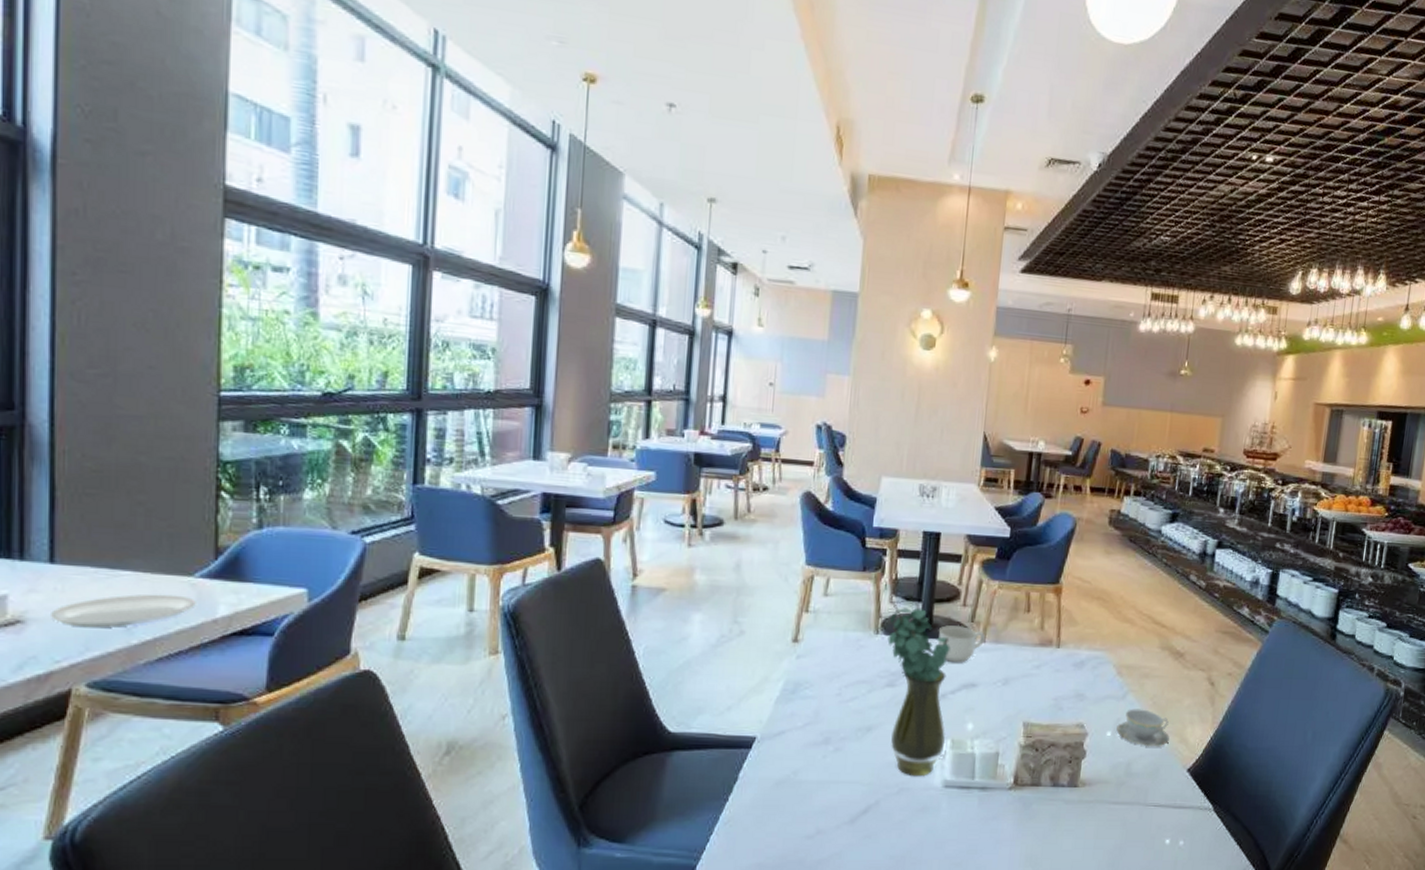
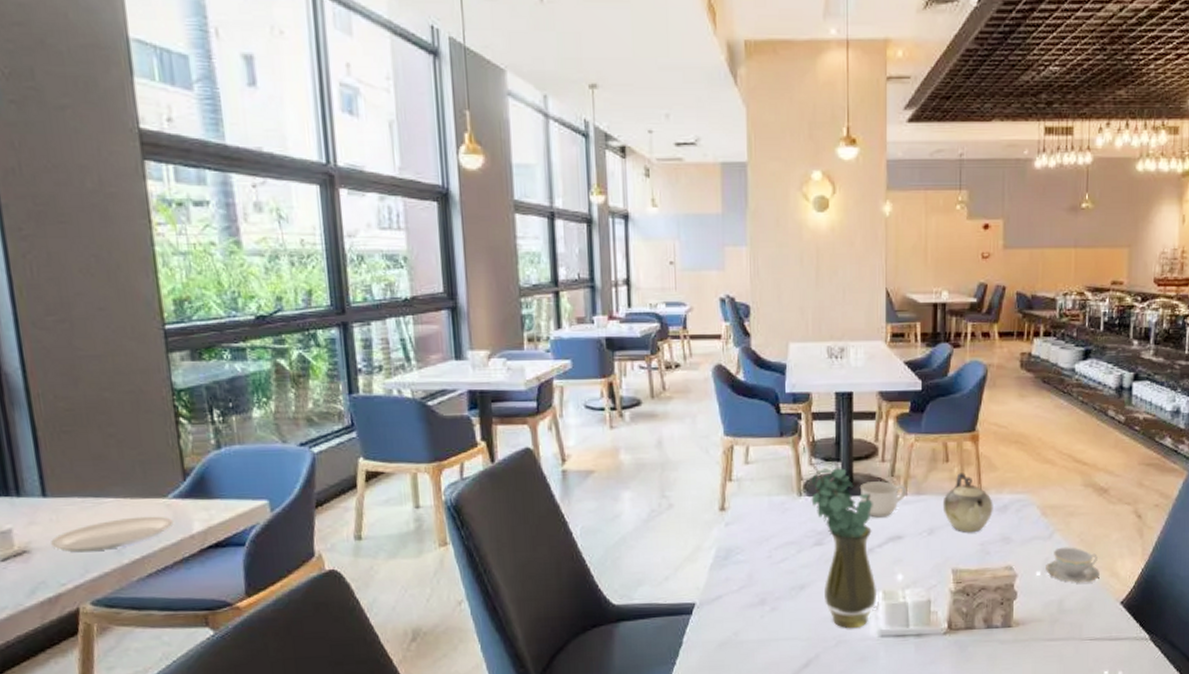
teapot: none [1019,624,1071,686] -> present [942,473,993,532]

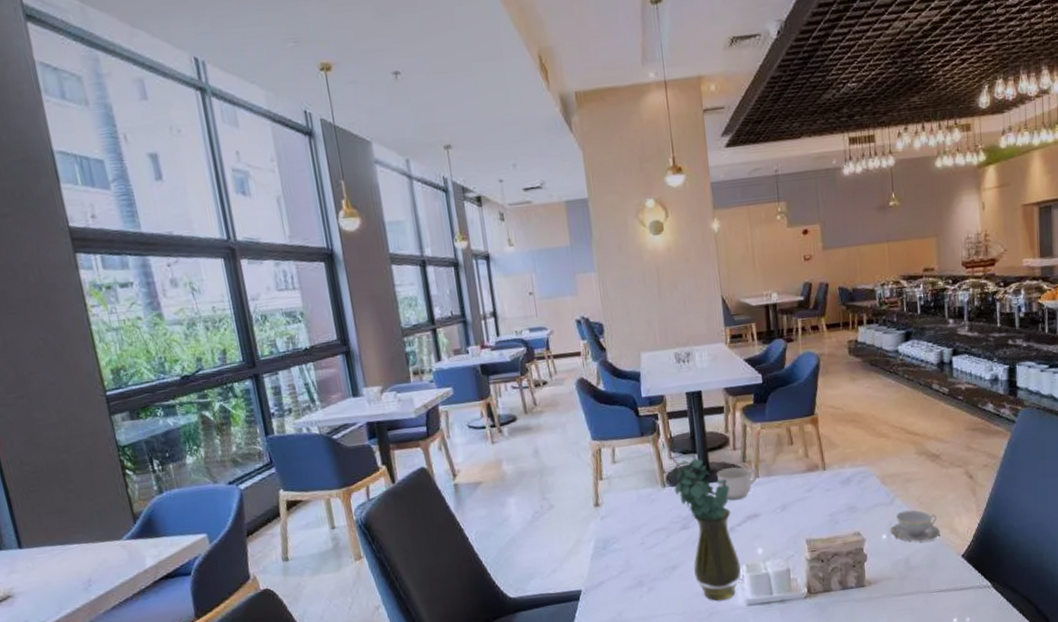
plate: present [51,516,174,553] -> none [29,556,129,593]
teapot: present [942,473,993,532] -> none [791,453,838,506]

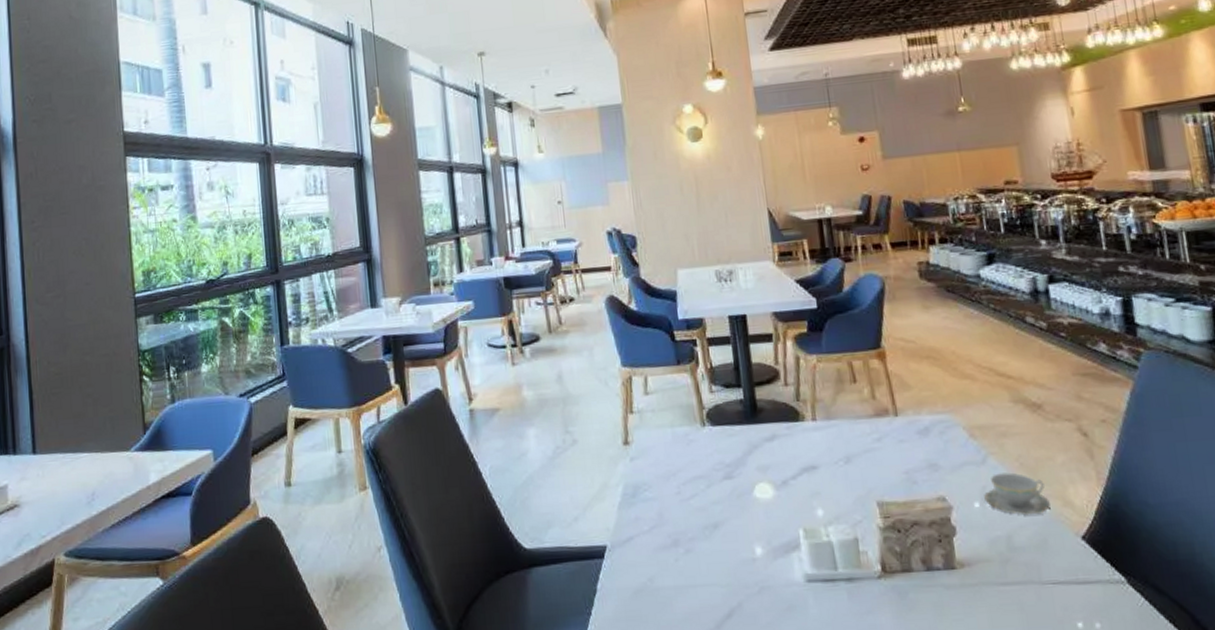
vase: present [672,455,742,601] -> none [713,389,798,573]
teacup: present [716,466,759,500] -> none [764,405,816,446]

